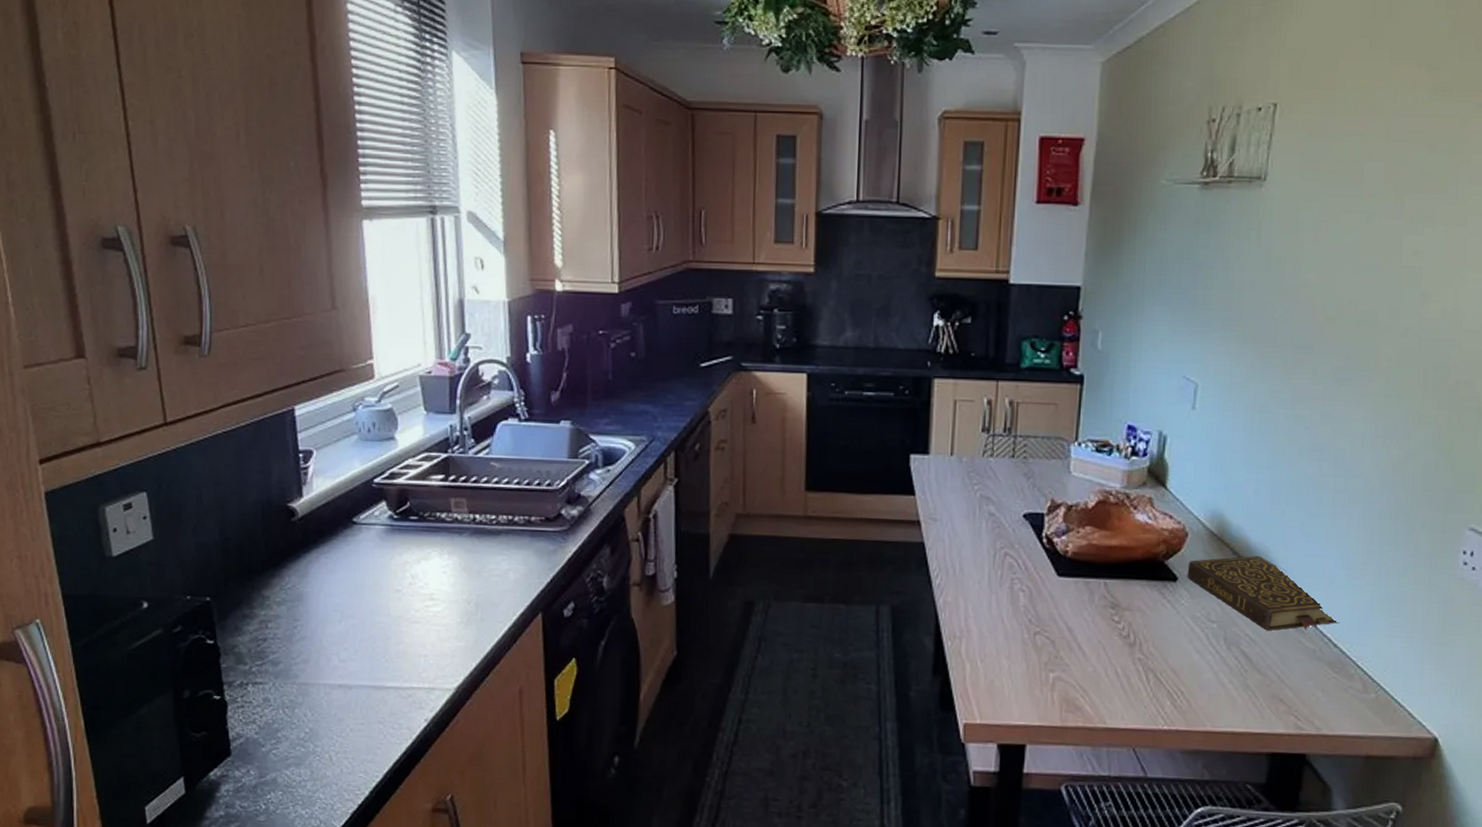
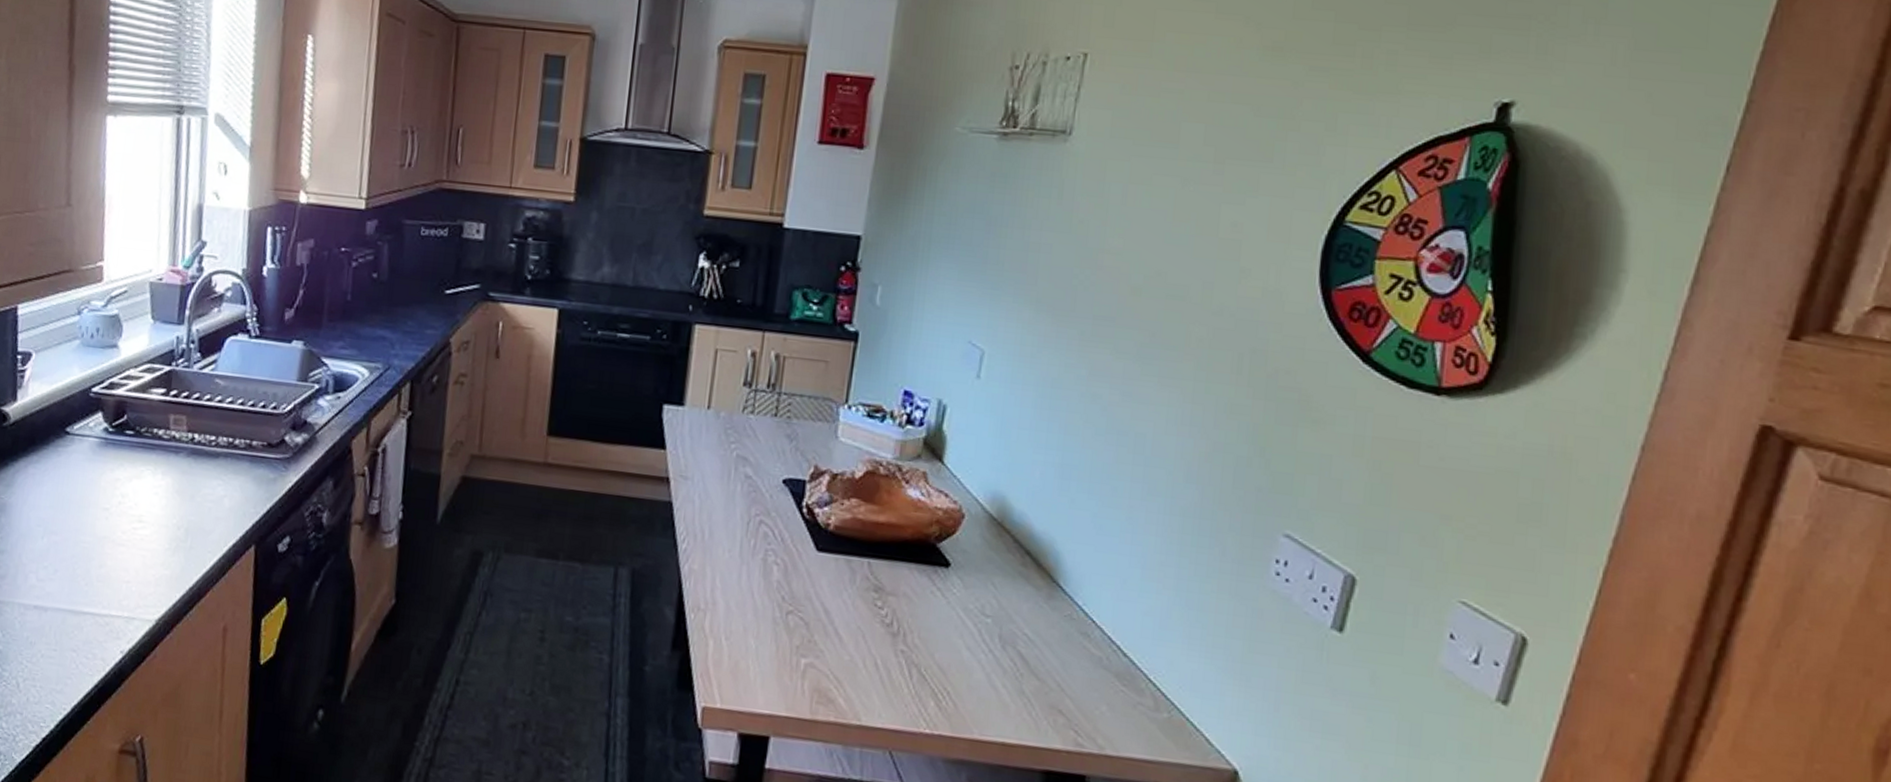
book: present [1187,555,1340,630] -> none [961,545,1132,634]

